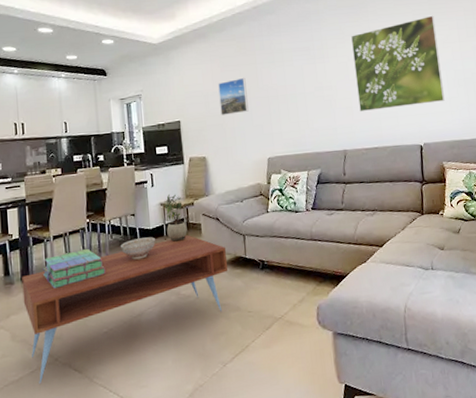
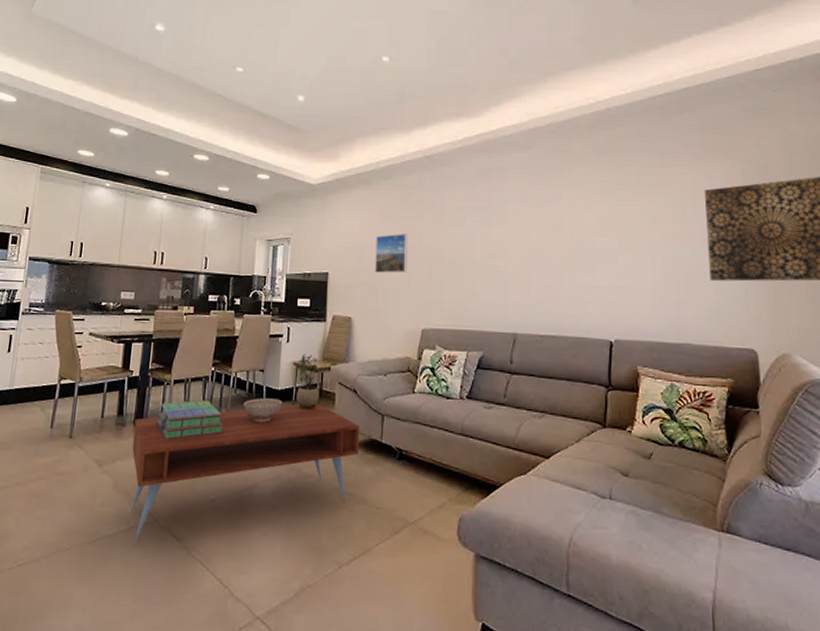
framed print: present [351,15,445,112] -> none [538,187,647,292]

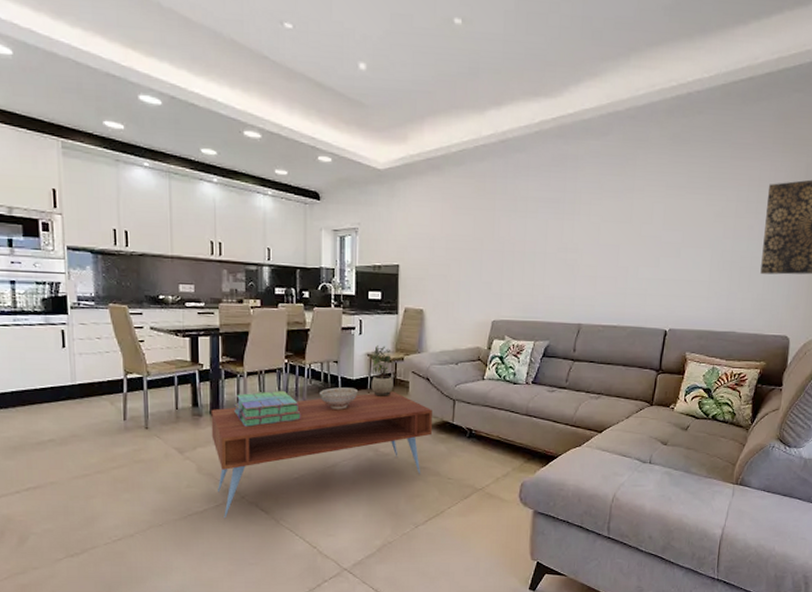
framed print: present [375,233,408,273] -> none [446,224,480,266]

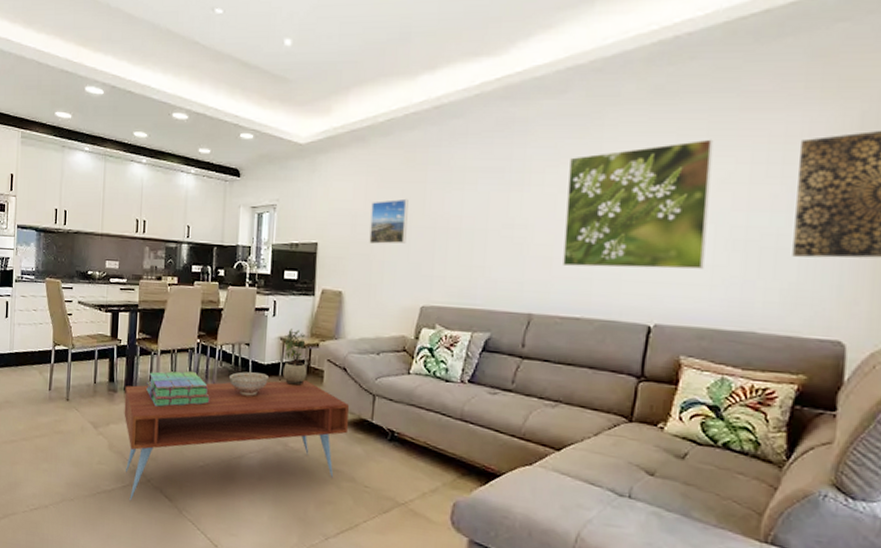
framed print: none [446,224,480,266] -> present [369,198,409,244]
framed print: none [604,180,713,285] -> present [563,139,714,270]

